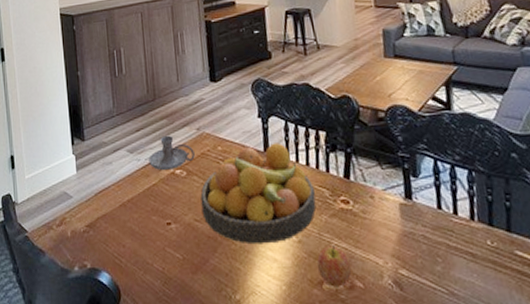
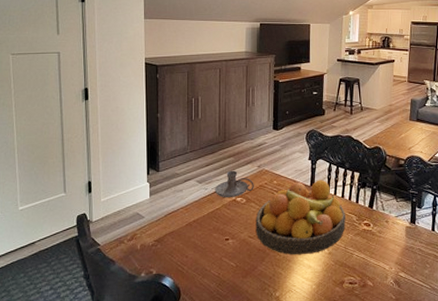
apple: present [317,245,352,287] -> none [341,256,366,286]

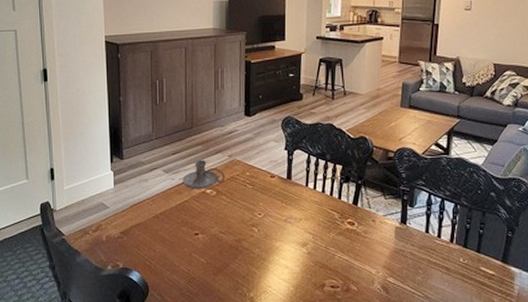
fruit bowl: present [255,180,346,256] -> none [227,172,326,254]

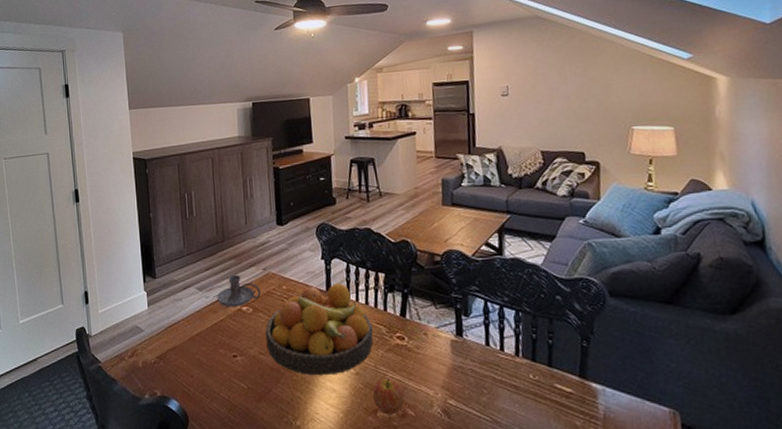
fruit bowl: none [227,172,326,254] -> present [265,283,374,376]
apple: none [322,257,349,290] -> present [373,377,405,415]

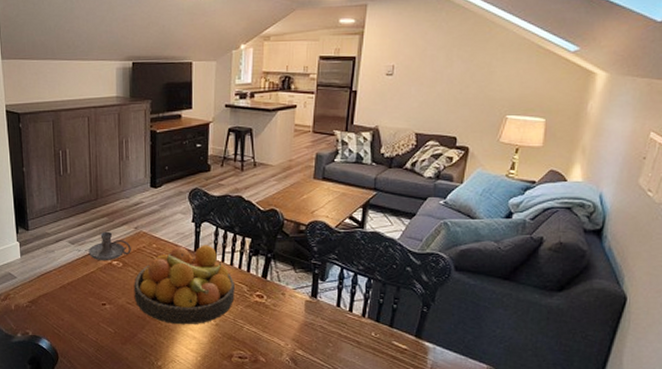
apple: present [373,377,405,415] -> none [230,329,258,360]

